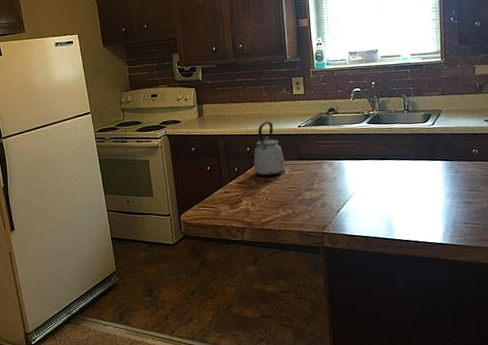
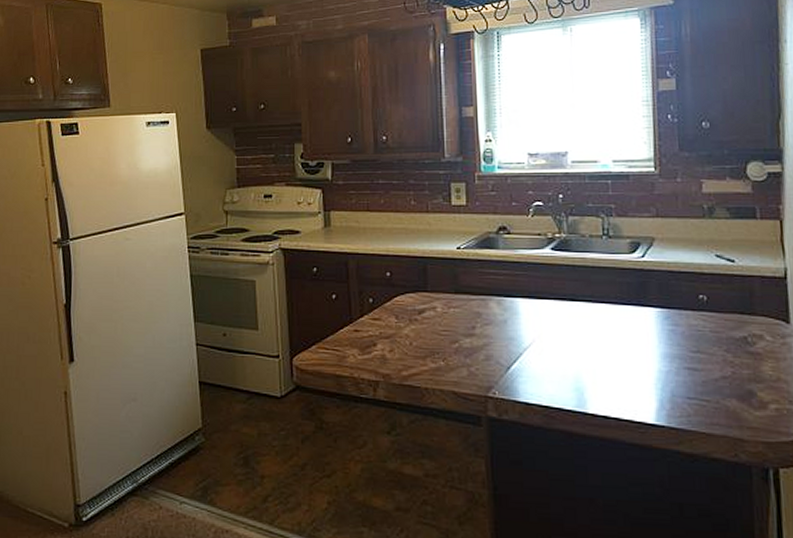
kettle: present [253,121,286,177] -> none [394,239,438,313]

